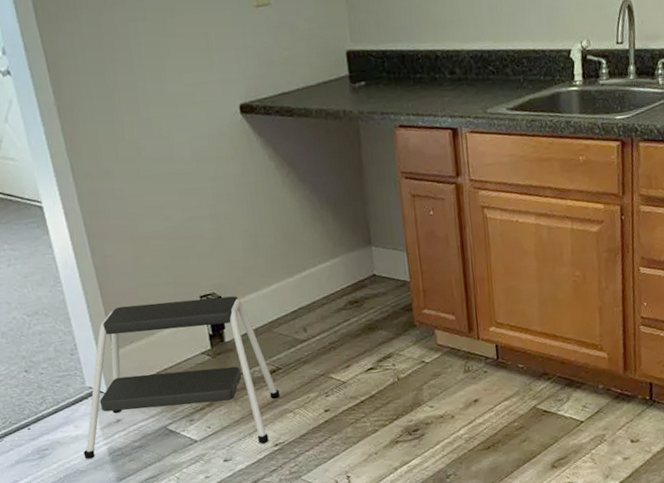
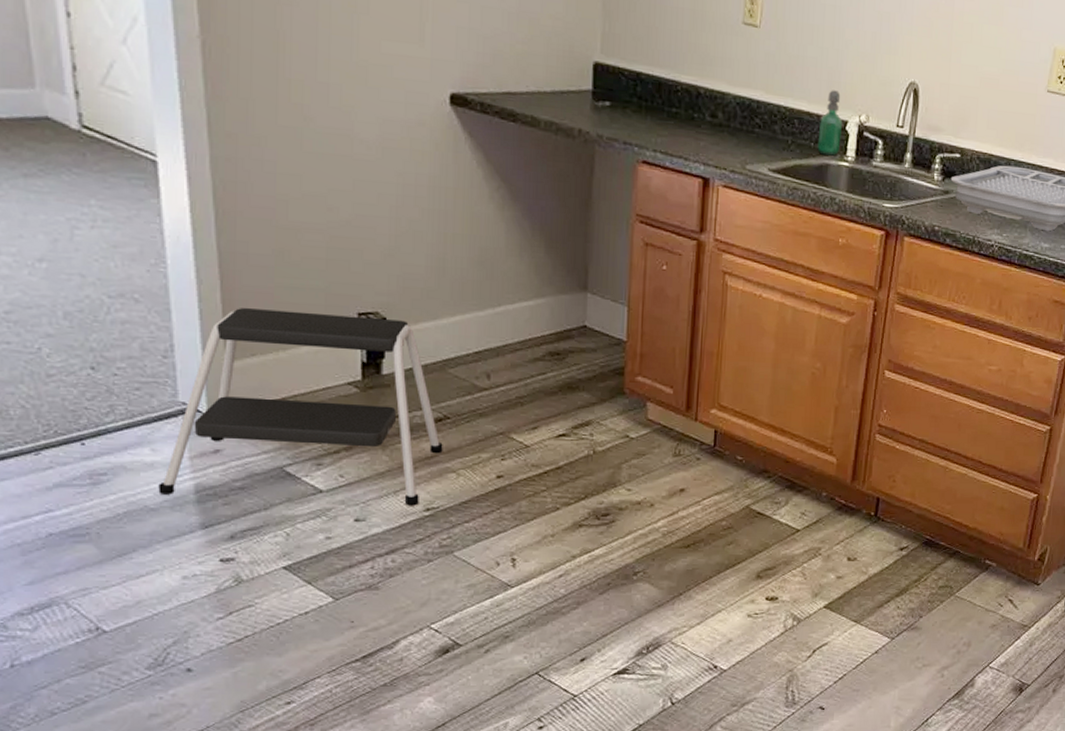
soap dispenser: none [545,24,568,85] -> present [817,90,842,156]

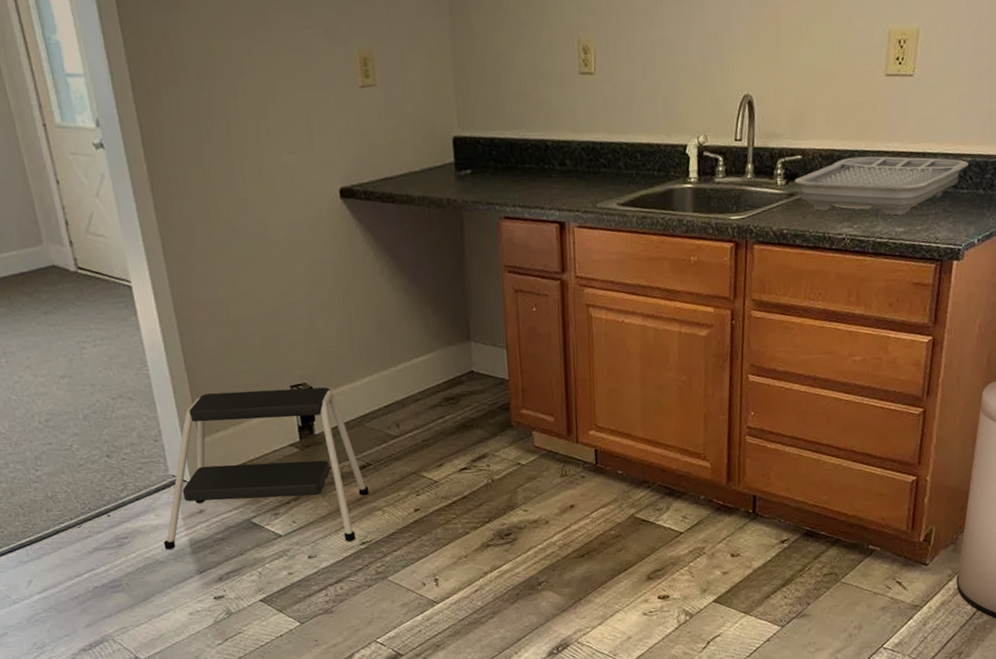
soap dispenser: present [817,90,842,156] -> none [660,118,683,181]

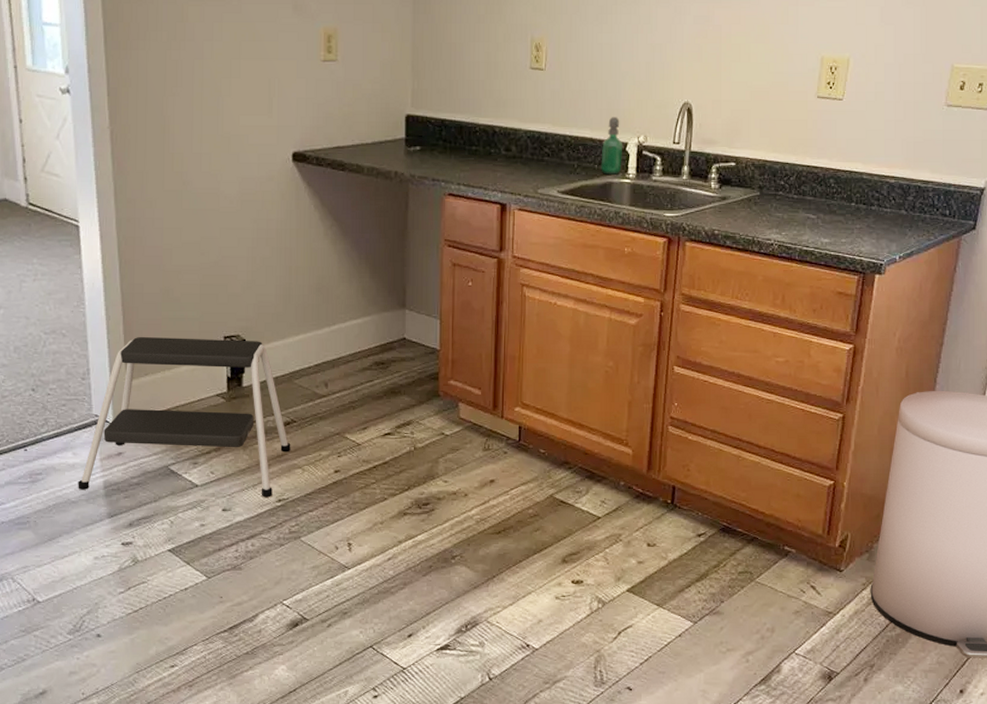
soap dispenser: none [660,118,683,181] -> present [601,117,622,175]
dish rack: present [794,156,969,216] -> none [727,169,893,227]

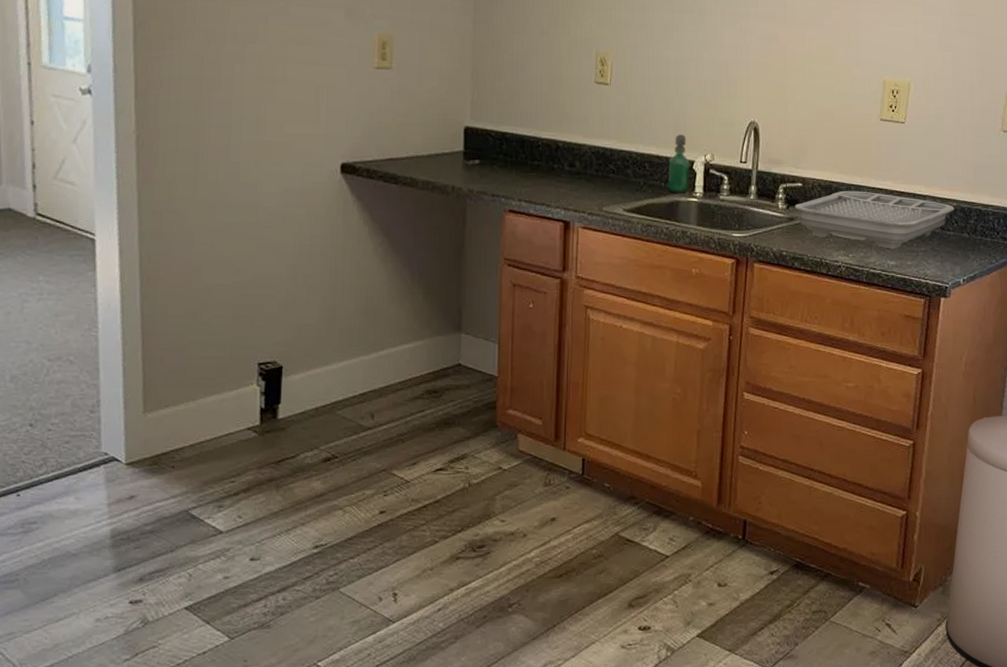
step stool: present [78,337,291,497] -> none [79,364,331,544]
dish rack: none [727,169,893,227] -> present [794,190,955,250]

